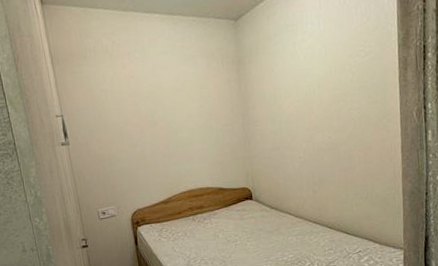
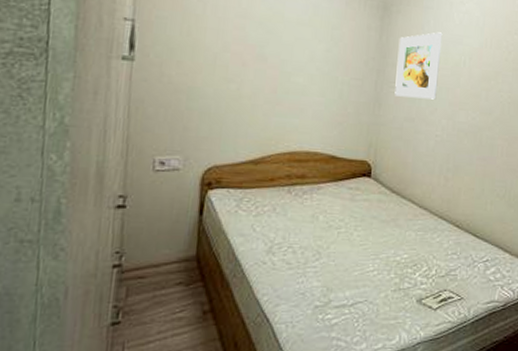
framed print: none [255,70,295,132] -> present [394,32,443,100]

